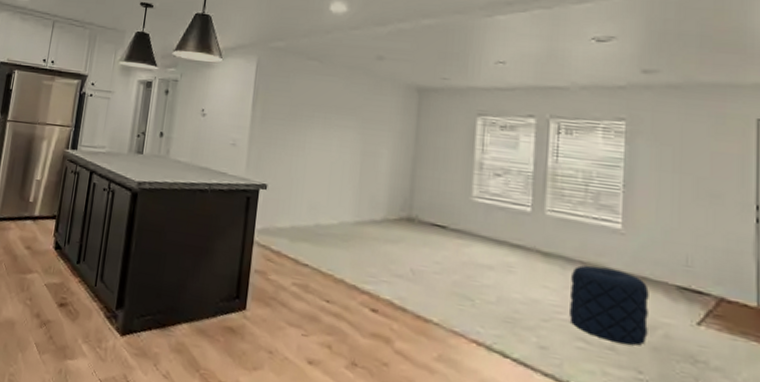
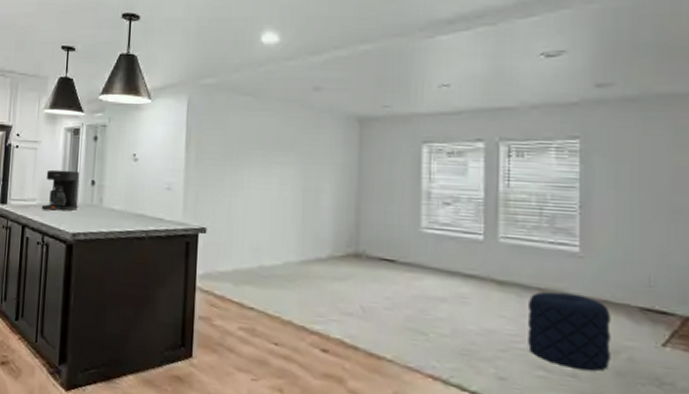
coffee maker: none [110,119,150,161] -> present [41,169,80,212]

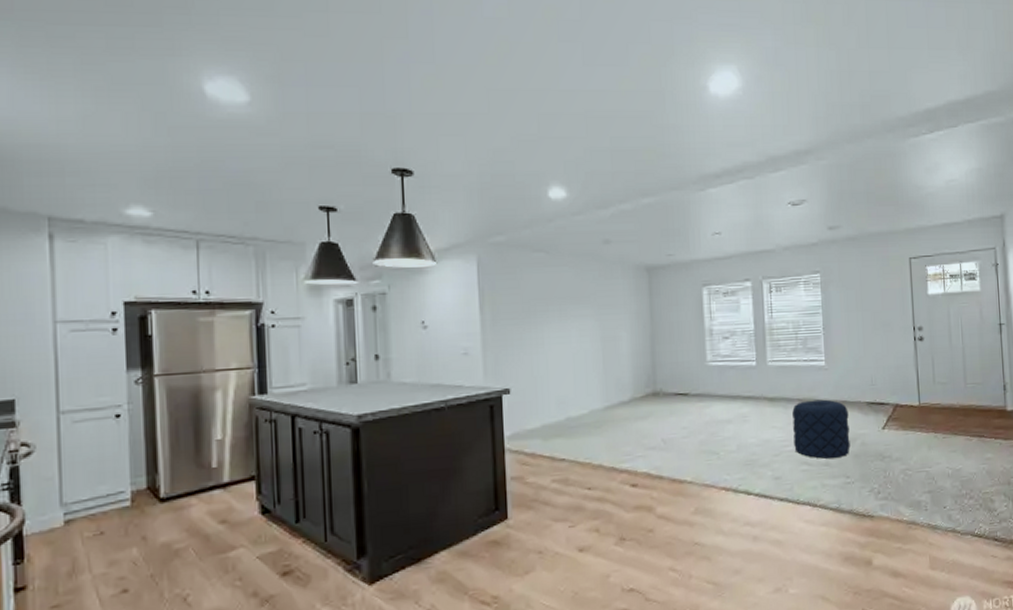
coffee maker: present [41,169,80,212] -> none [314,346,361,394]

